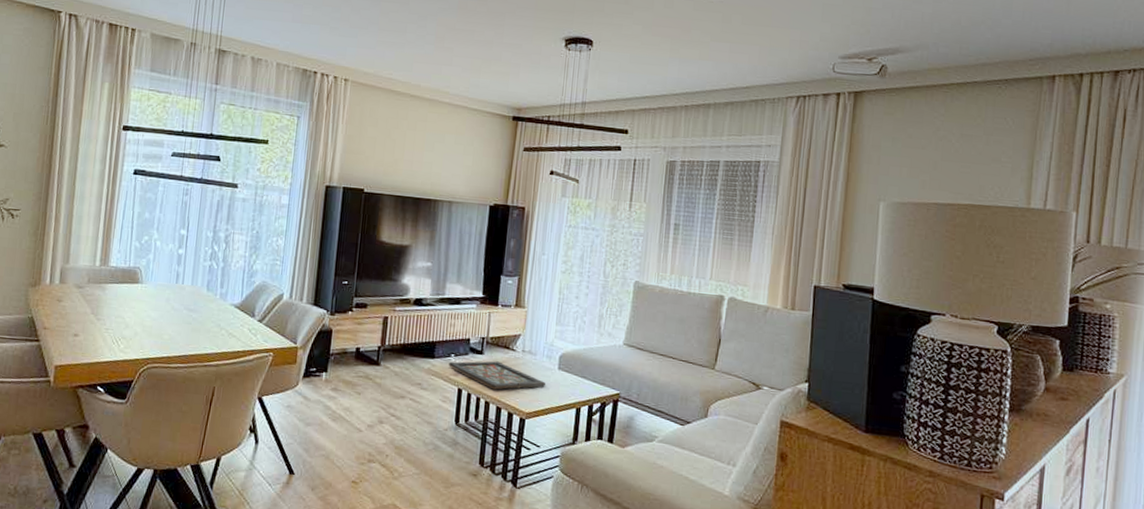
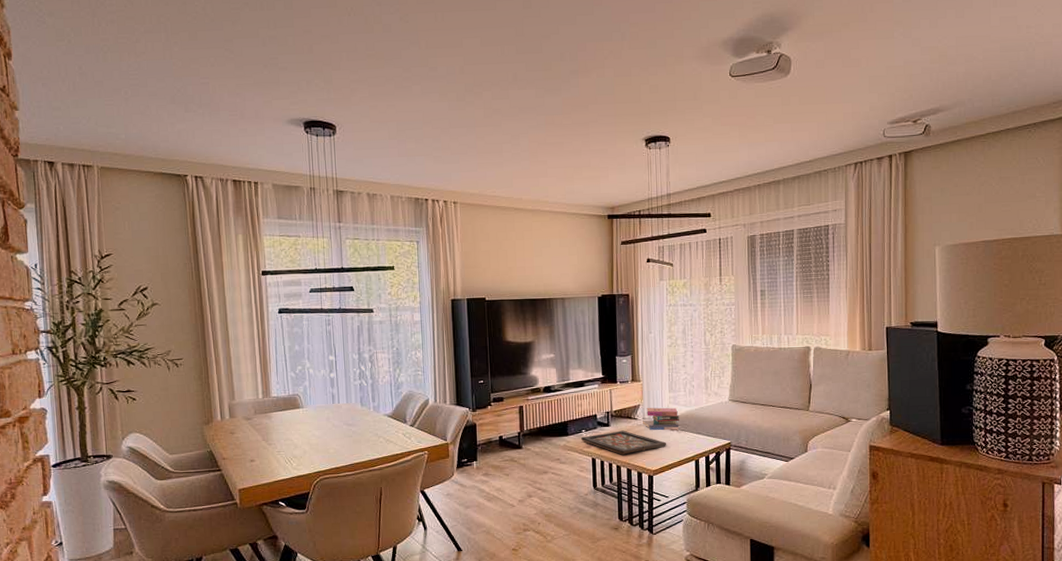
books: none [520,339,564,370] -> present [642,407,679,431]

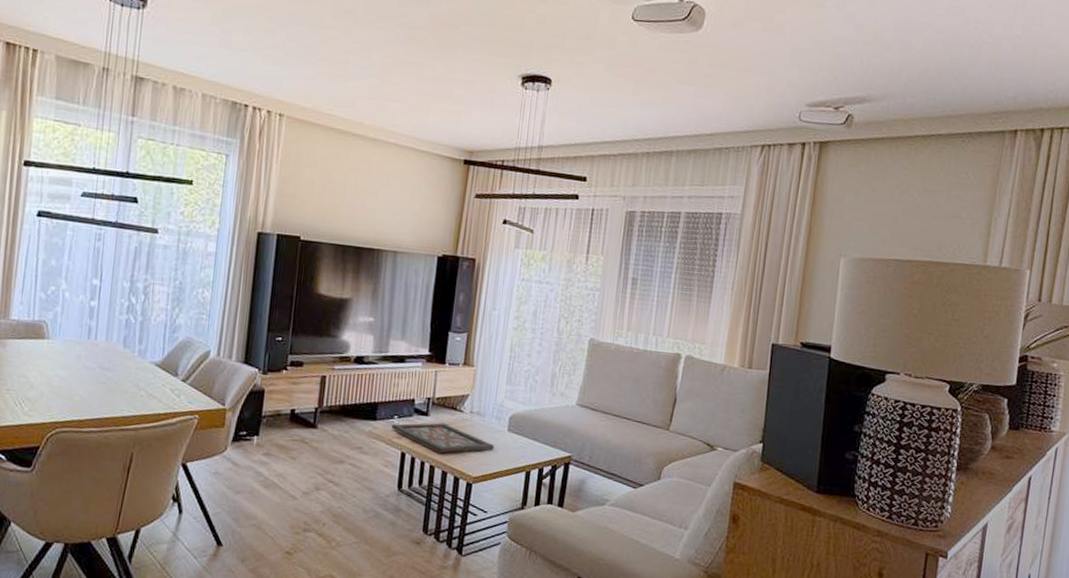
books: present [642,407,679,431] -> none [468,400,514,432]

